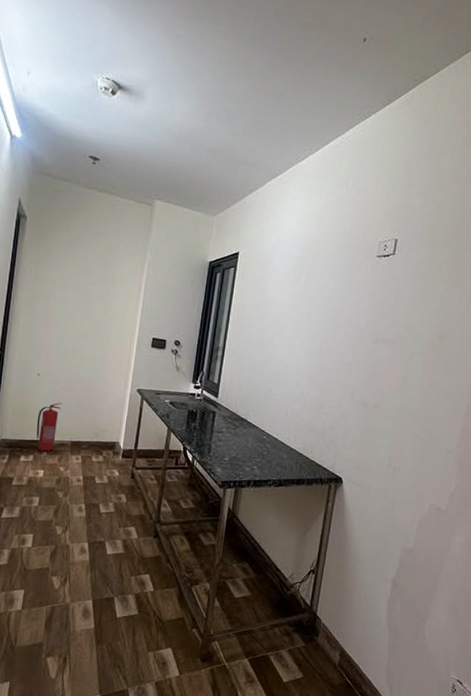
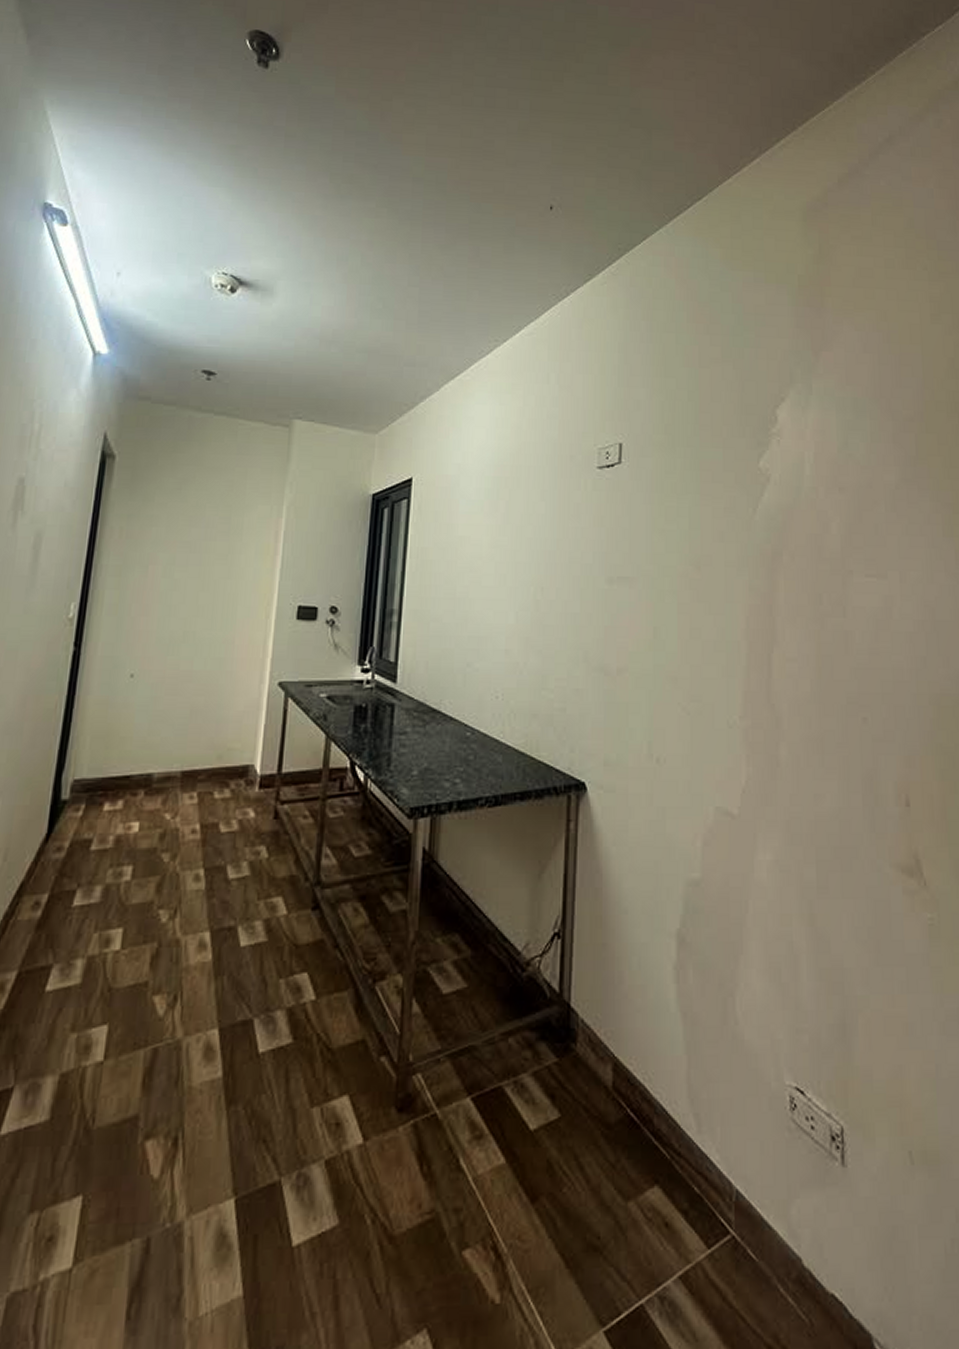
fire extinguisher: present [36,403,62,452] -> none [128,715,167,793]

